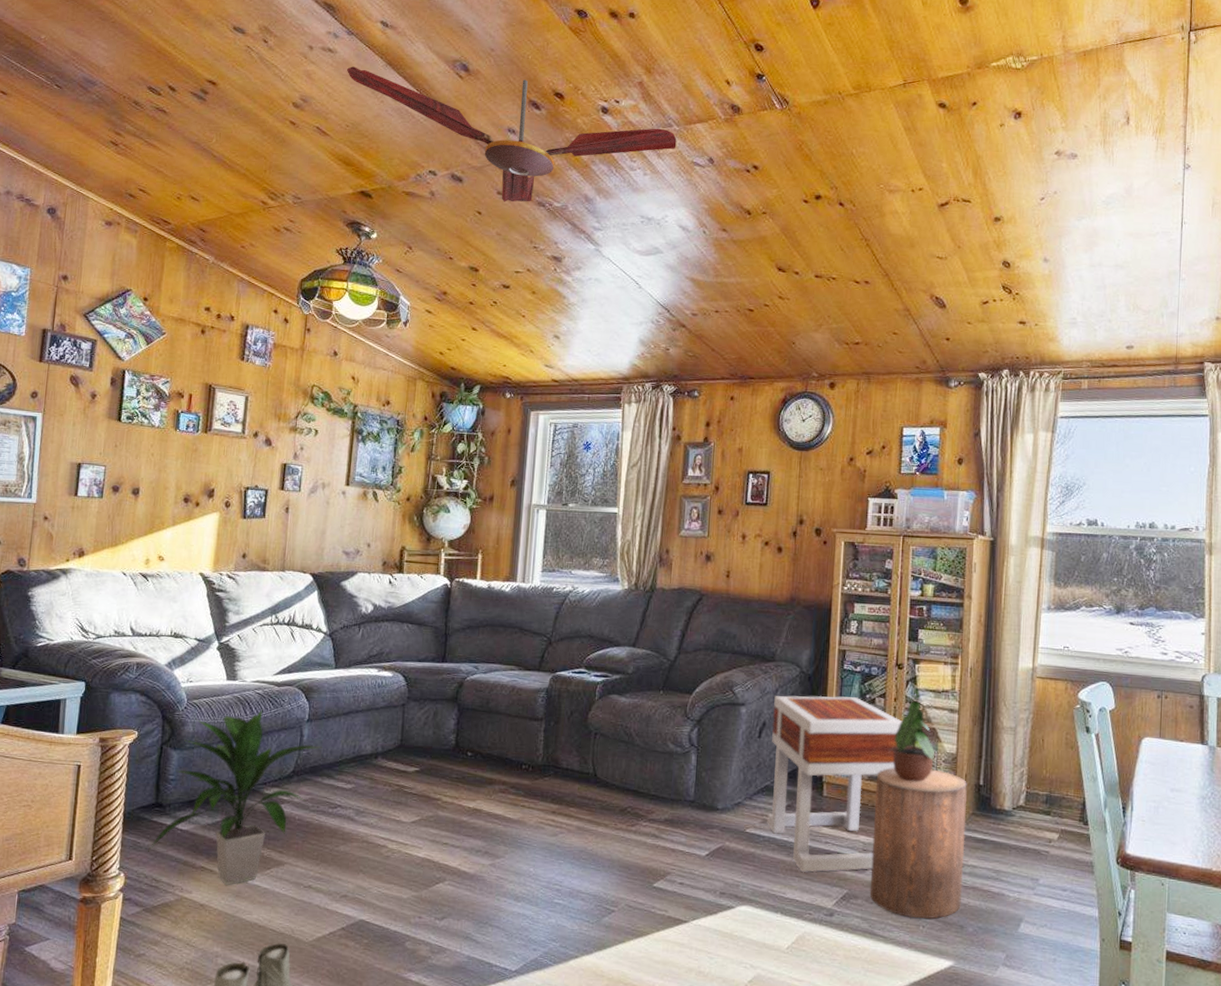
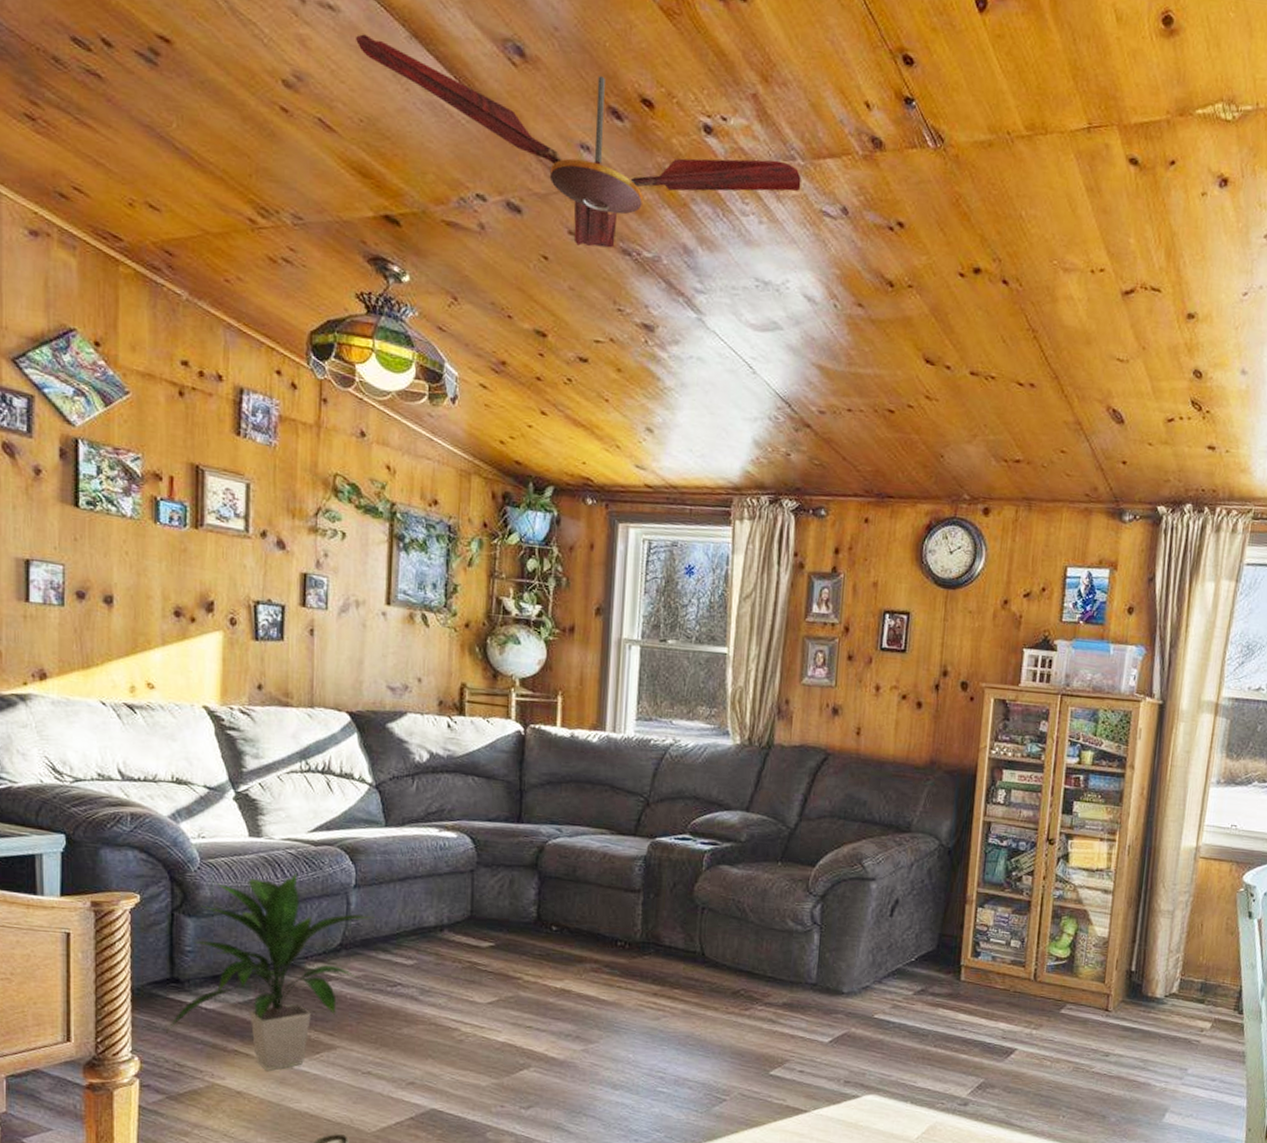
side table: present [767,695,903,873] -> none [897,870,1052,1061]
stool: present [869,768,967,919] -> none [1007,951,1118,1109]
potted plant: present [889,687,934,782] -> none [1035,865,1085,967]

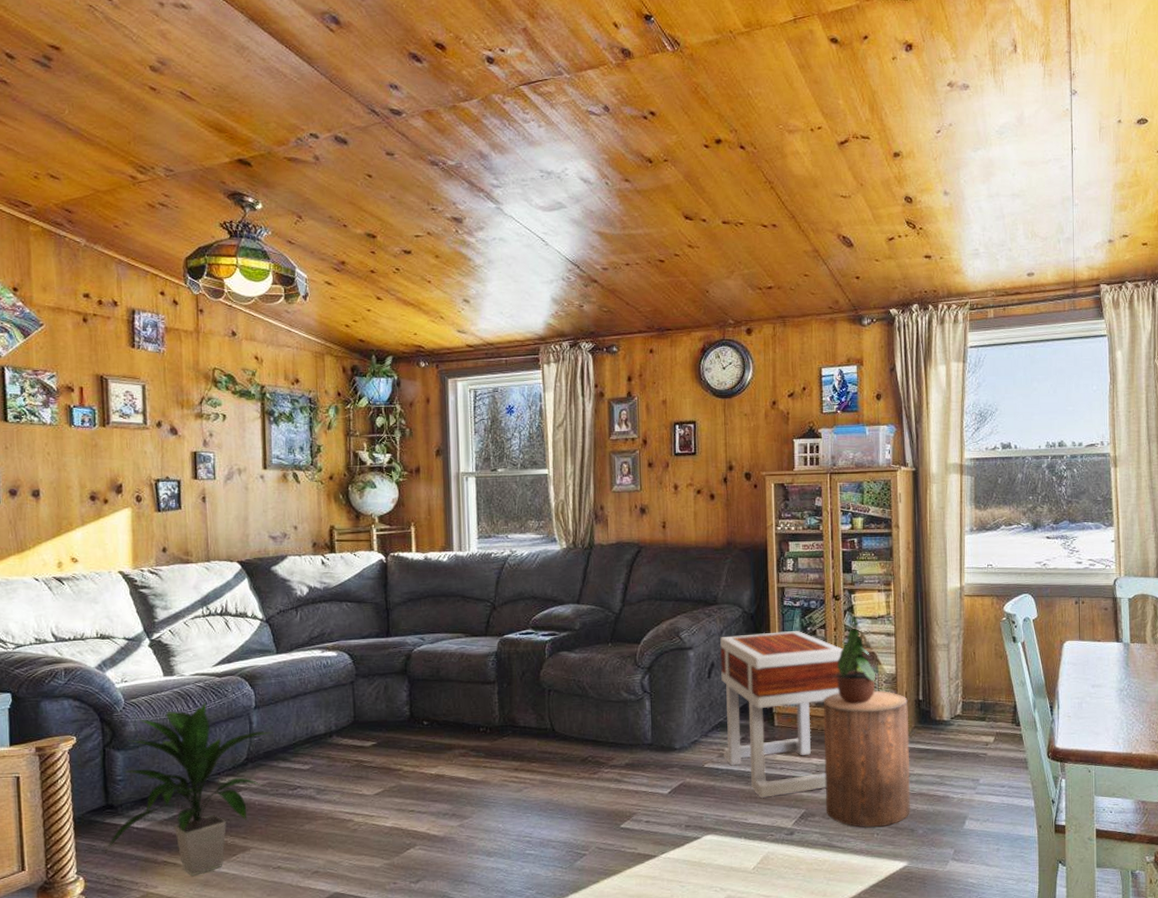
ceiling fan: present [356,34,802,248] -> none [205,23,569,163]
side table: none [897,870,1052,1061] -> present [719,631,844,799]
stool: none [1007,951,1118,1109] -> present [823,690,911,827]
potted plant: none [1035,865,1085,967] -> present [833,616,875,704]

